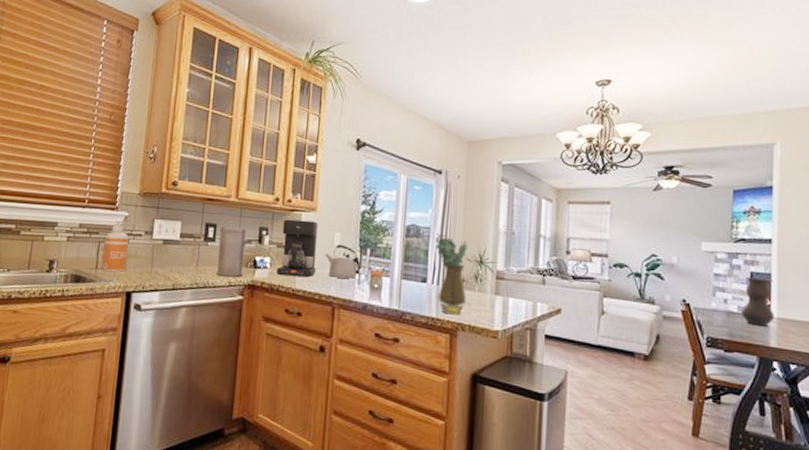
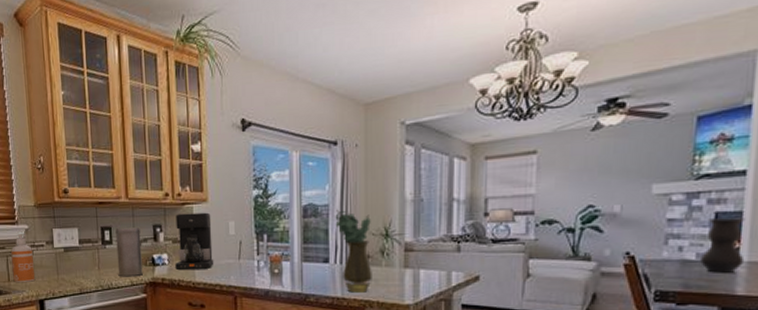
kettle: present [325,244,361,279] -> none [222,233,259,268]

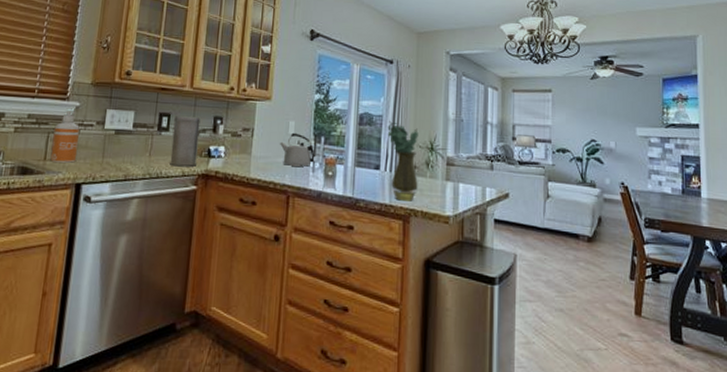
coffee maker: present [175,212,214,269] -> none [231,108,273,165]
kettle: none [222,233,259,268] -> present [280,132,315,167]
vase: present [700,217,746,273] -> none [675,160,705,207]

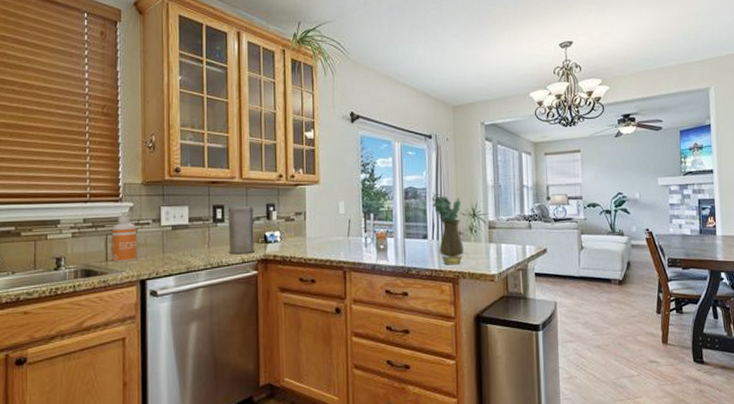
kettle: present [280,132,315,167] -> none [332,212,366,244]

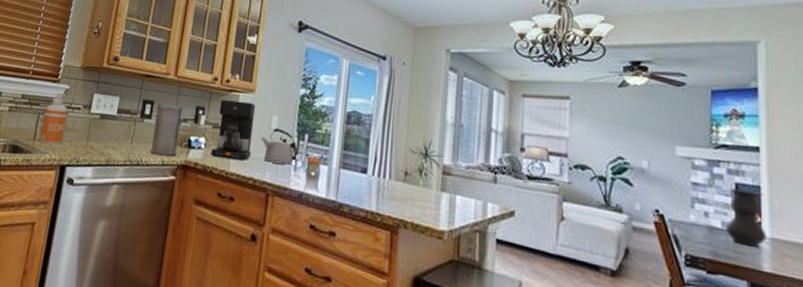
coffee maker: none [287,193,325,246] -> present [211,99,256,160]
kettle: none [332,212,366,244] -> present [261,128,298,165]
vase: present [431,192,464,265] -> none [376,120,412,211]
vase: none [693,203,720,244] -> present [726,188,768,247]

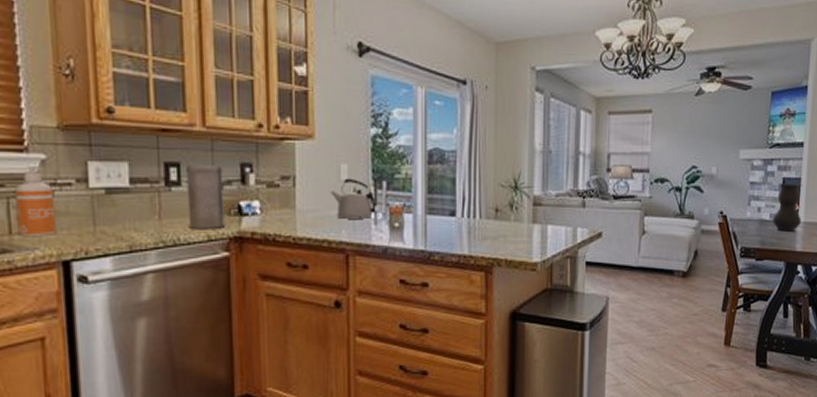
coffee maker: present [211,99,256,160] -> none [270,151,321,221]

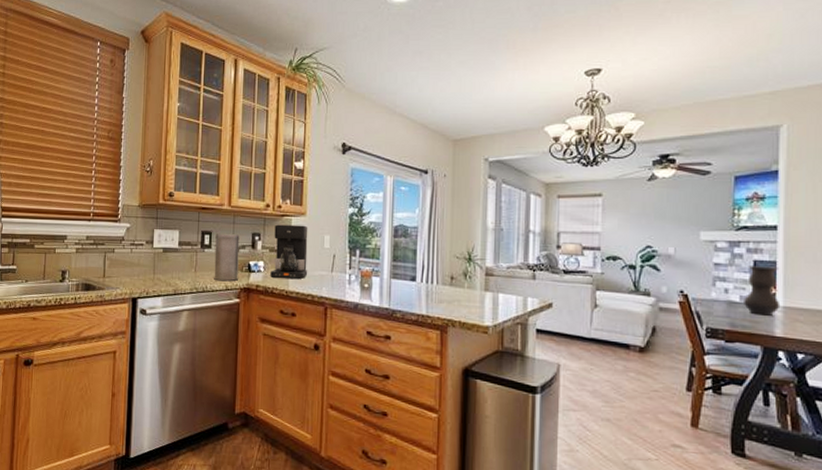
soap dispenser: present [14,166,57,237] -> none [108,232,131,280]
coffee maker: none [270,151,321,221] -> present [270,224,308,279]
kettle: present [331,178,376,220] -> none [316,246,351,280]

